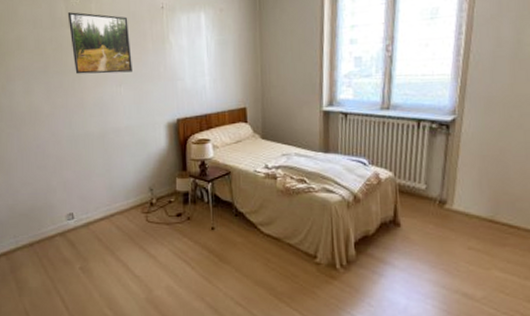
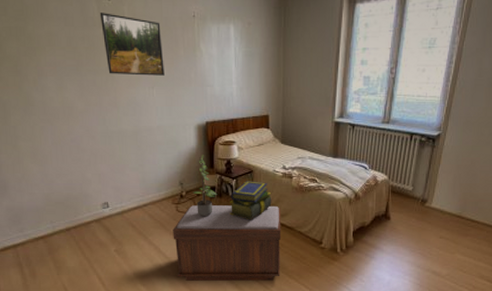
bench: none [142,212,268,305] -> present [173,205,281,281]
potted plant: none [164,156,192,228] -> present [193,155,218,217]
stack of books: none [205,184,254,231] -> present [230,181,272,220]

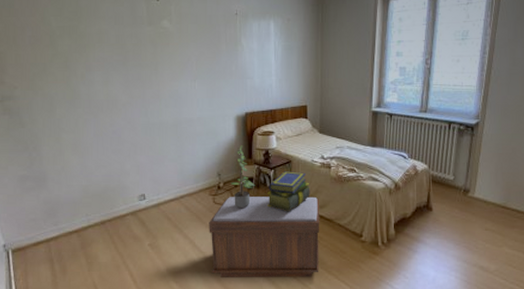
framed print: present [99,13,164,76] -> none [148,12,207,69]

